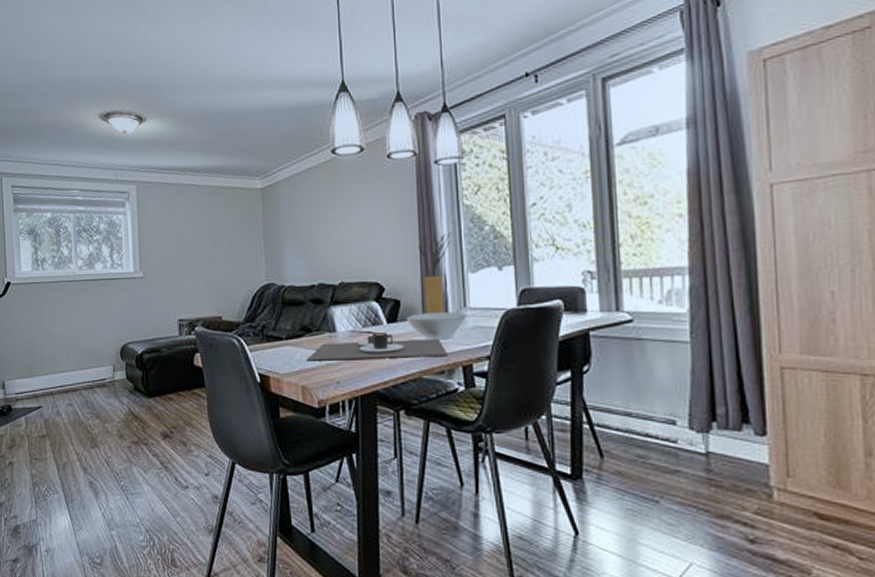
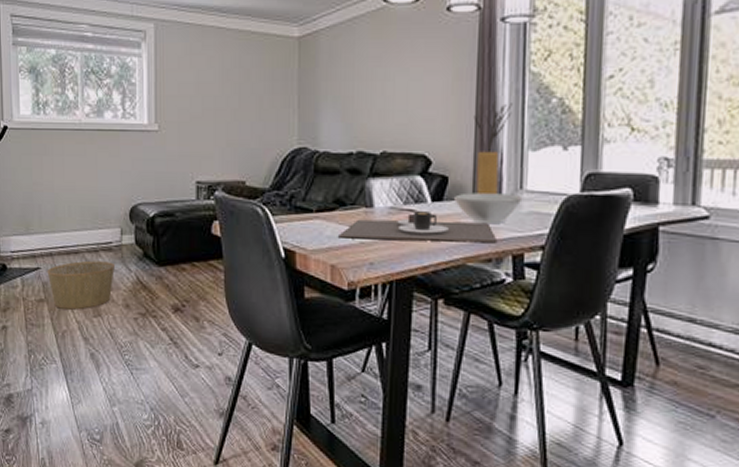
basket: none [48,397,109,443] -> present [47,260,115,310]

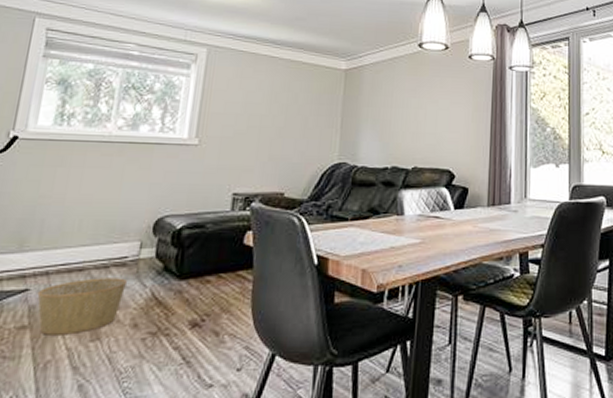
place setting: present [339,211,498,244] -> none [371,218,508,244]
bowl: present [453,192,523,225] -> none [472,201,527,228]
vase: present [473,101,512,195] -> none [489,128,518,203]

